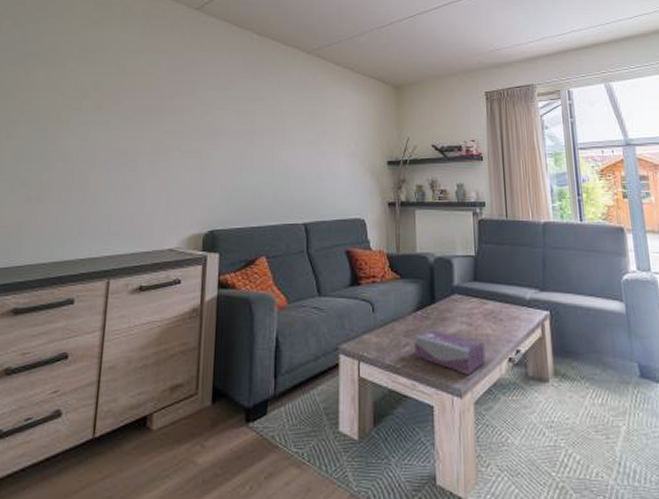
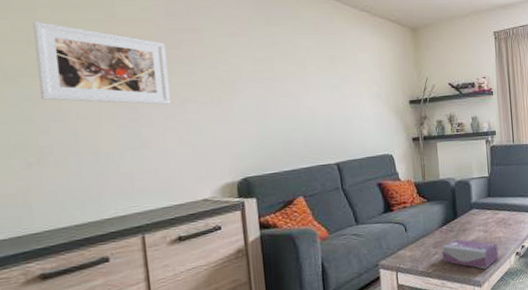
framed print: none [53,72,162,151] -> present [33,21,172,105]

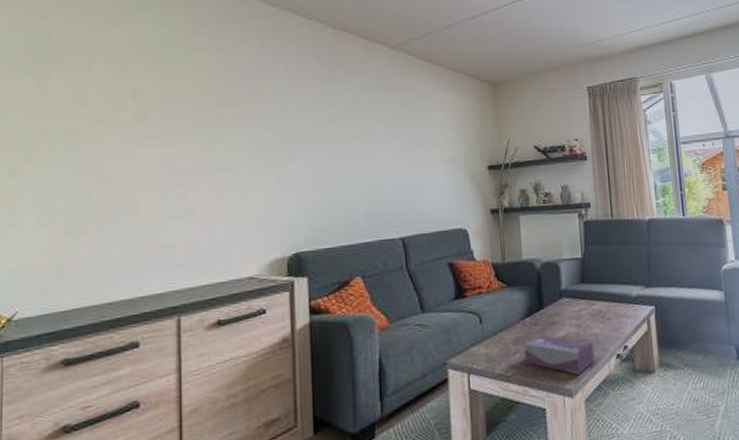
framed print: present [33,21,172,105] -> none [86,78,222,168]

